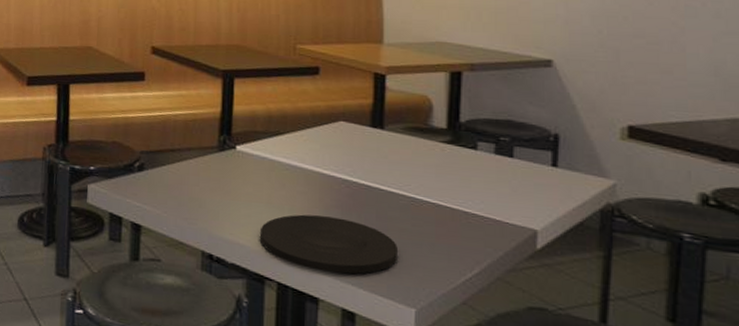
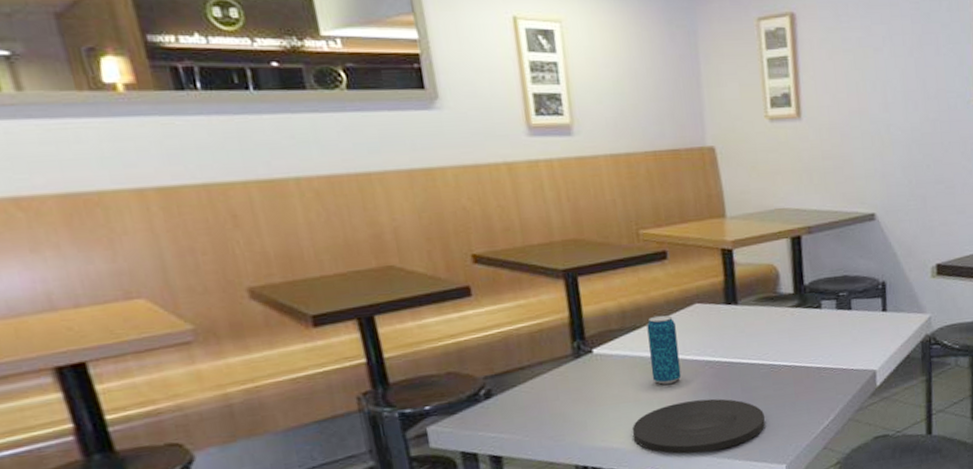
beverage can: none [287,125,317,194] -> present [647,315,682,385]

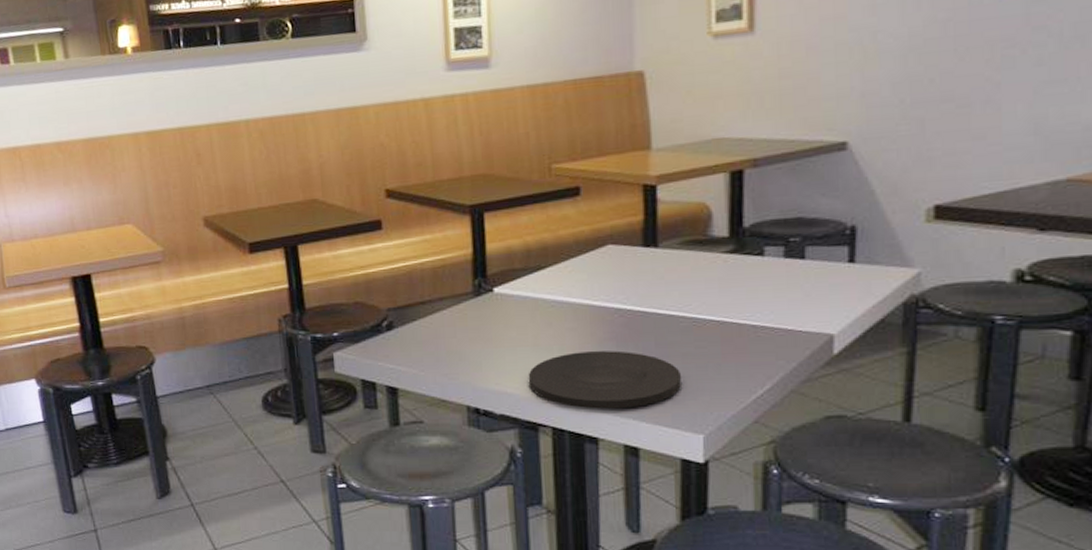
beverage can: present [647,315,682,385] -> none [552,255,587,331]

